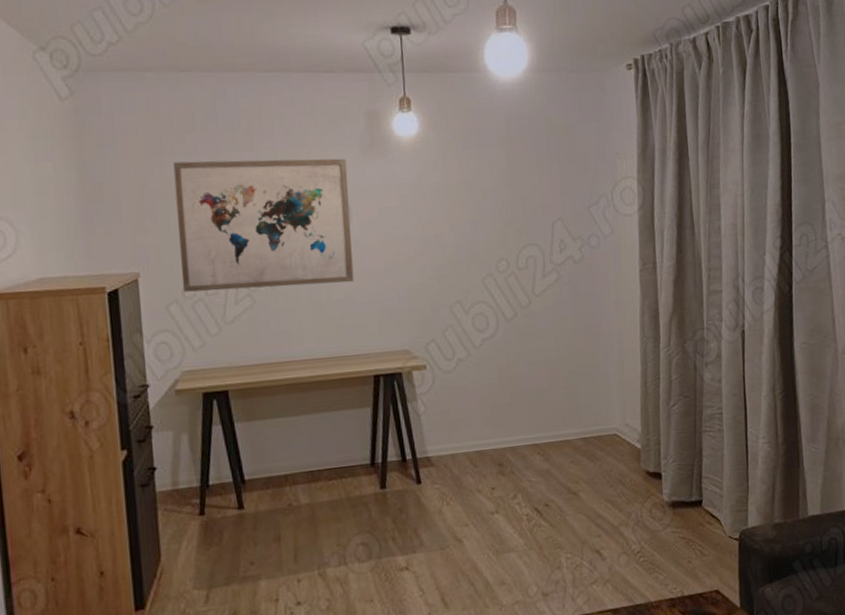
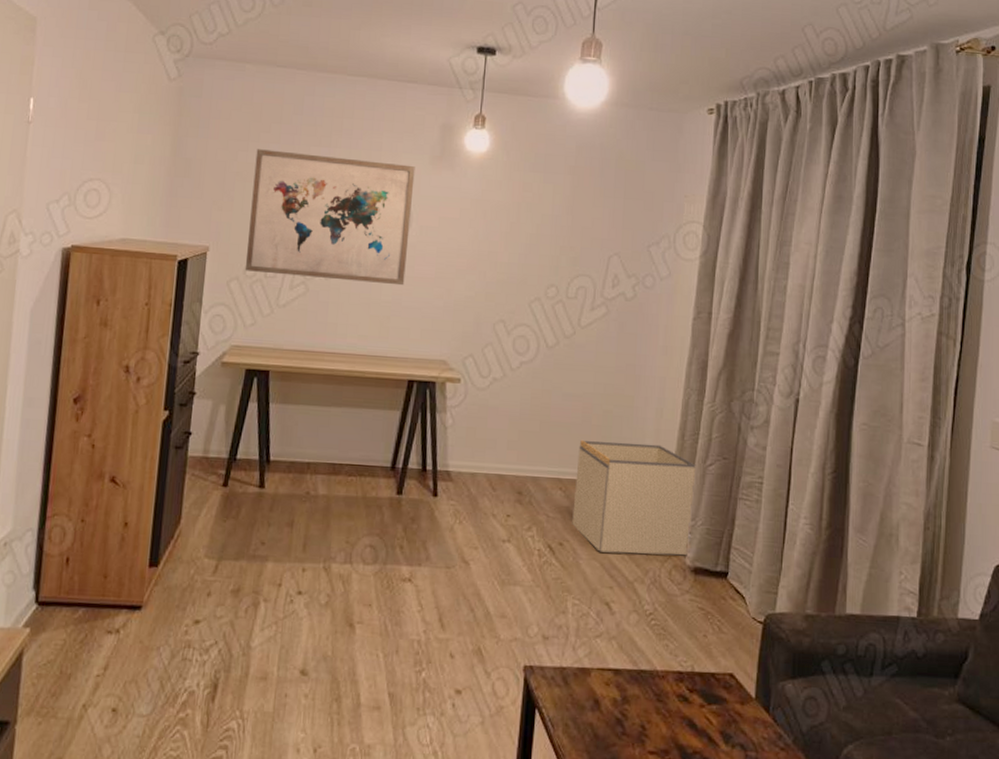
storage bin: none [550,395,665,505] -> present [572,439,696,556]

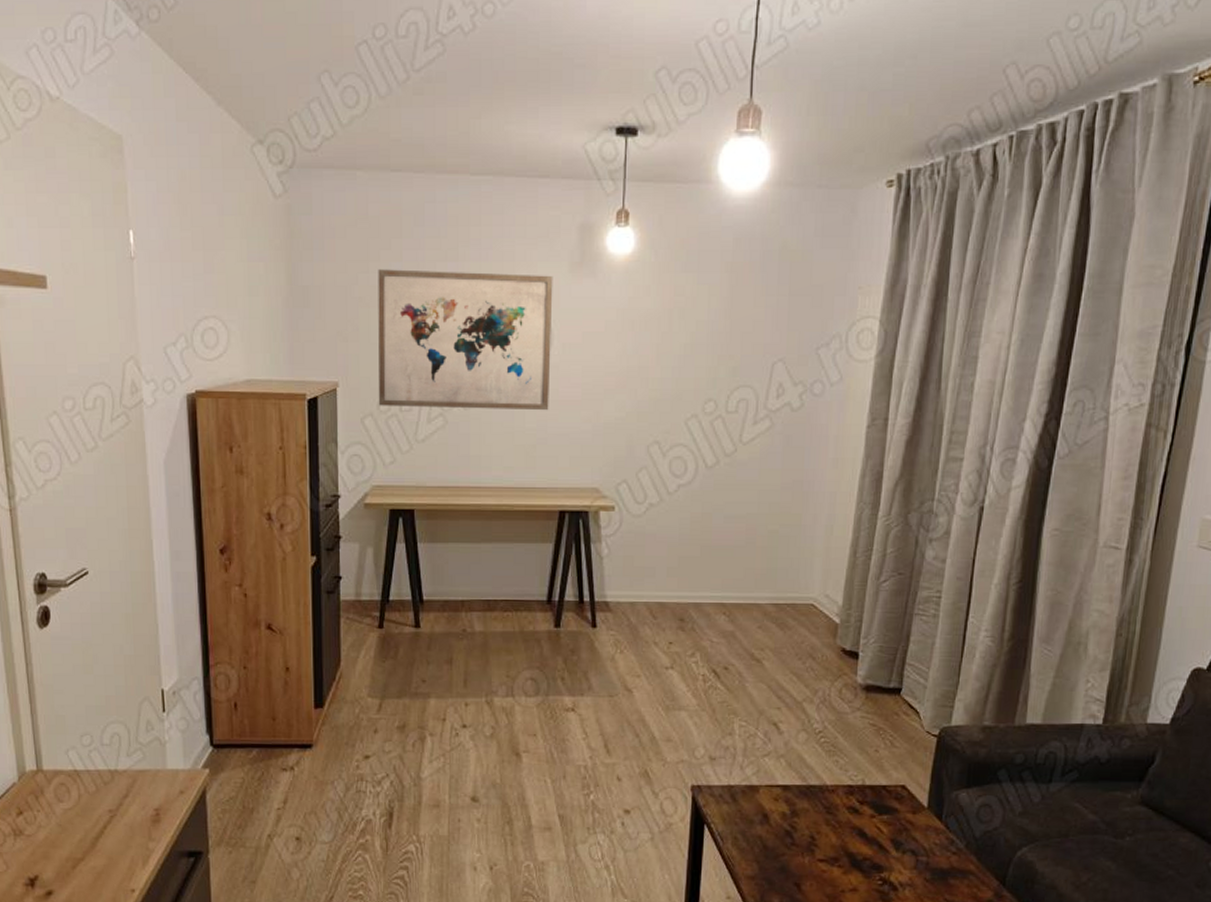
storage bin: present [572,439,696,556] -> none [737,562,869,675]

